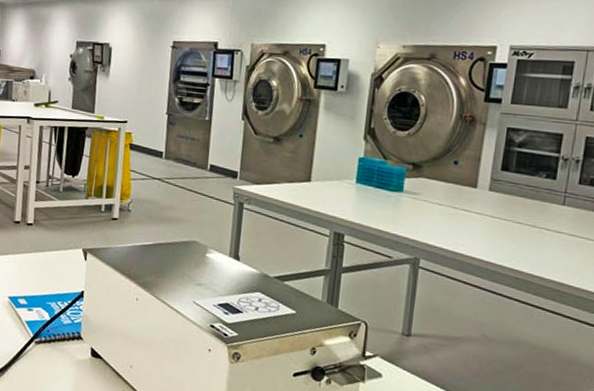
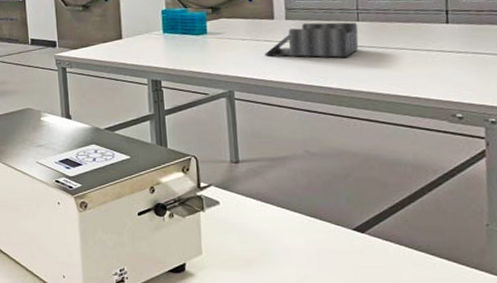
desk organizer: none [460,197,563,242] -> present [264,22,359,58]

